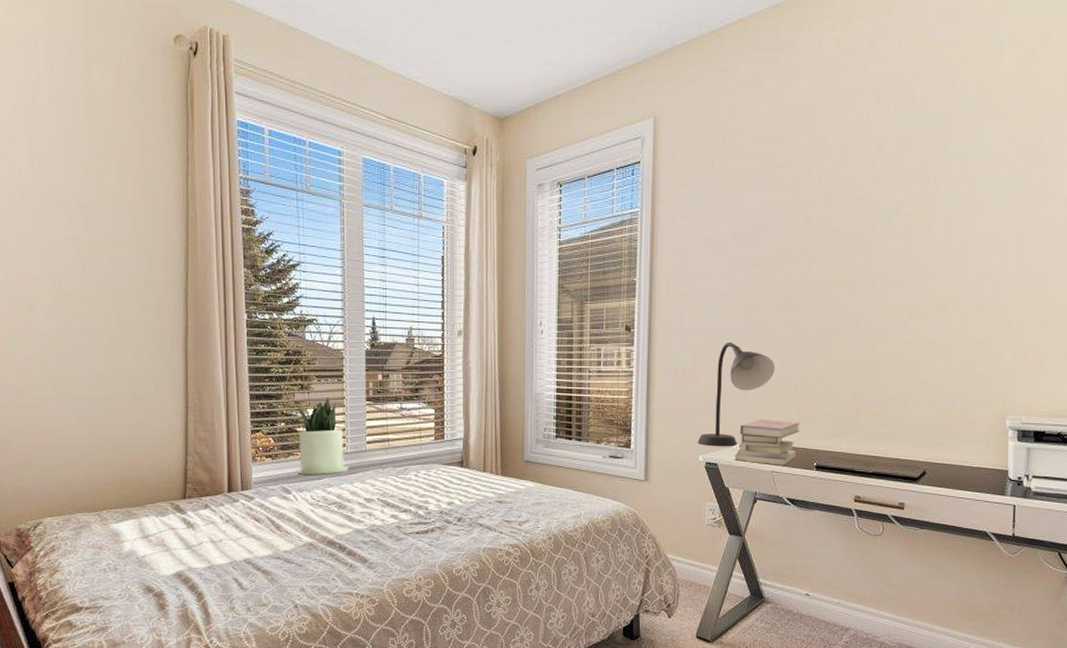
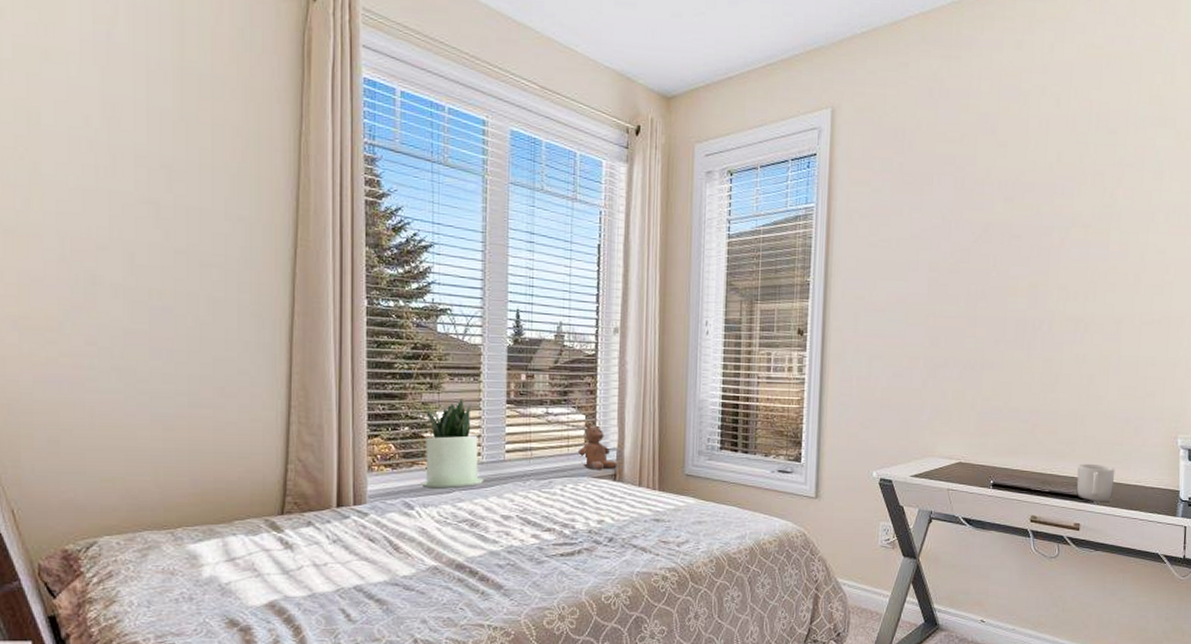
teddy bear: none [428,415,464,459] -> present [577,422,617,472]
desk lamp: present [697,342,775,447] -> none [871,350,953,463]
books: present [735,419,801,466] -> none [910,434,978,483]
mug: none [900,445,941,483] -> present [1076,463,1115,503]

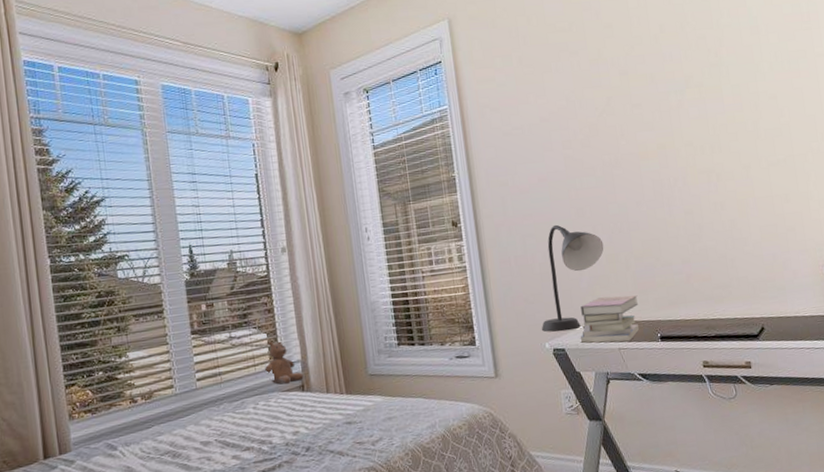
planter: present [421,399,483,489] -> none [115,336,179,428]
desk lamp: none [871,350,953,463] -> present [541,224,604,333]
books: none [910,434,978,483] -> present [581,295,640,344]
mug: present [1076,463,1115,503] -> none [737,302,776,339]

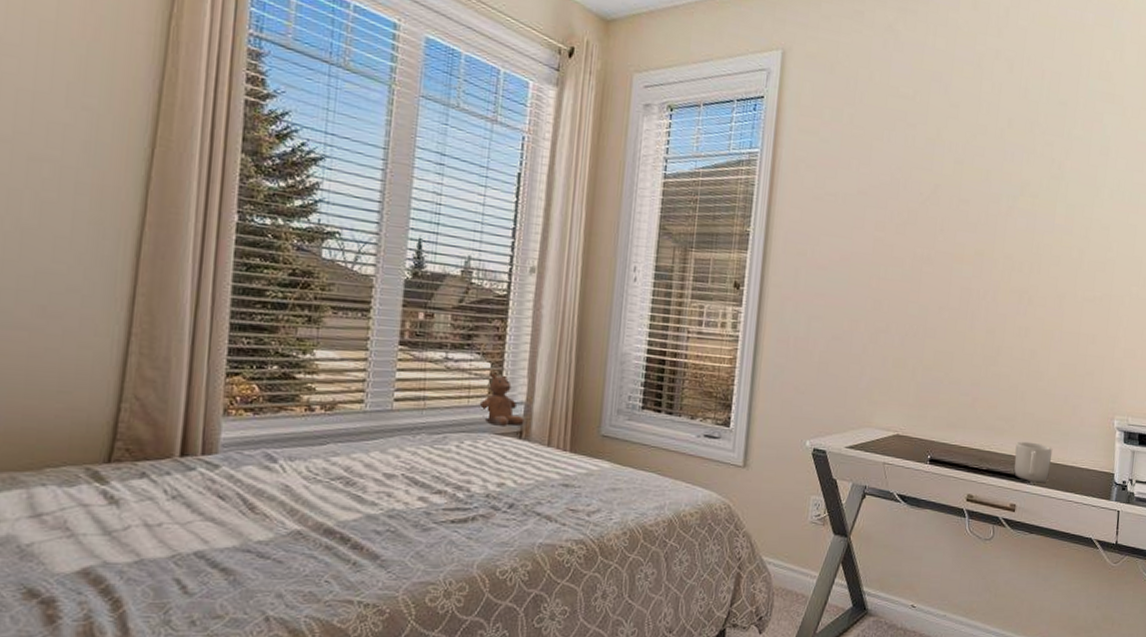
desk lamp: present [541,224,604,333] -> none [805,312,894,433]
books: present [581,295,640,344] -> none [845,403,917,457]
mug: none [737,302,776,339] -> present [1013,441,1053,483]

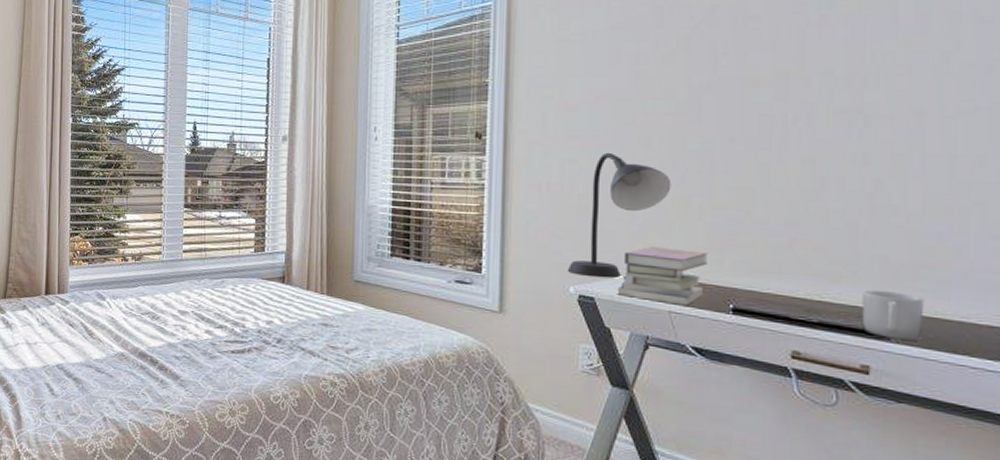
teddy bear: present [478,371,525,428] -> none [248,226,286,274]
desk lamp: none [805,312,894,433] -> present [567,152,671,279]
books: none [845,403,917,457] -> present [618,247,709,306]

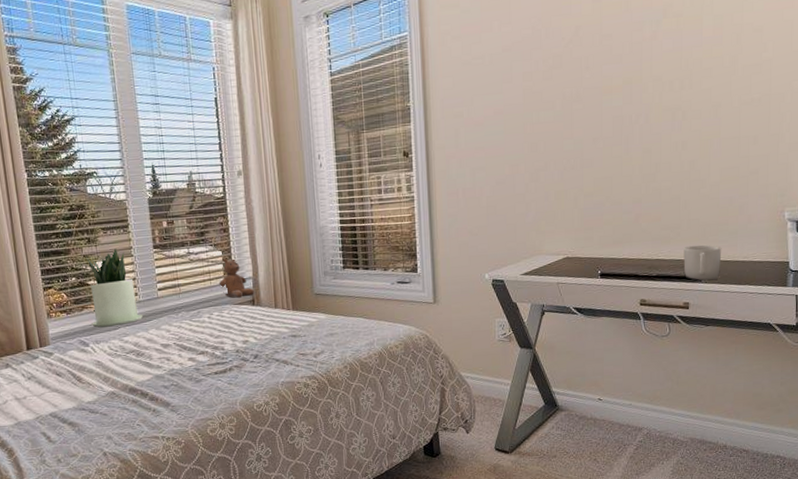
planter: none [111,202,163,284] -> present [86,248,143,328]
teddy bear: none [248,226,286,274] -> present [218,257,255,299]
desk lamp: present [567,152,671,279] -> none [482,158,554,264]
books: present [618,247,709,306] -> none [521,232,583,277]

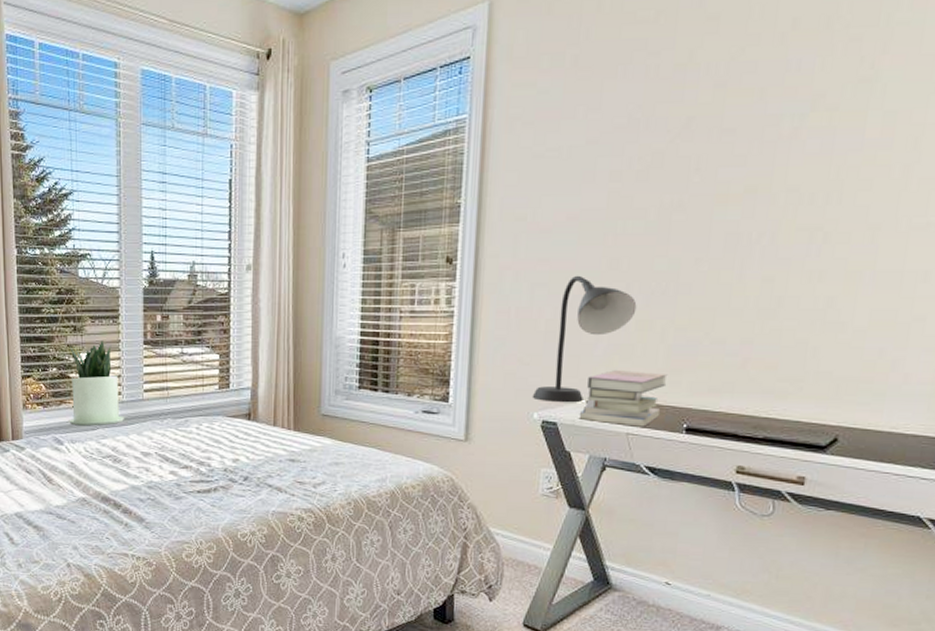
teddy bear: present [218,257,255,299] -> none [212,361,252,411]
desk lamp: none [482,158,554,264] -> present [532,275,637,403]
books: none [521,232,583,277] -> present [580,370,668,427]
mug: present [683,245,722,281] -> none [802,405,861,453]

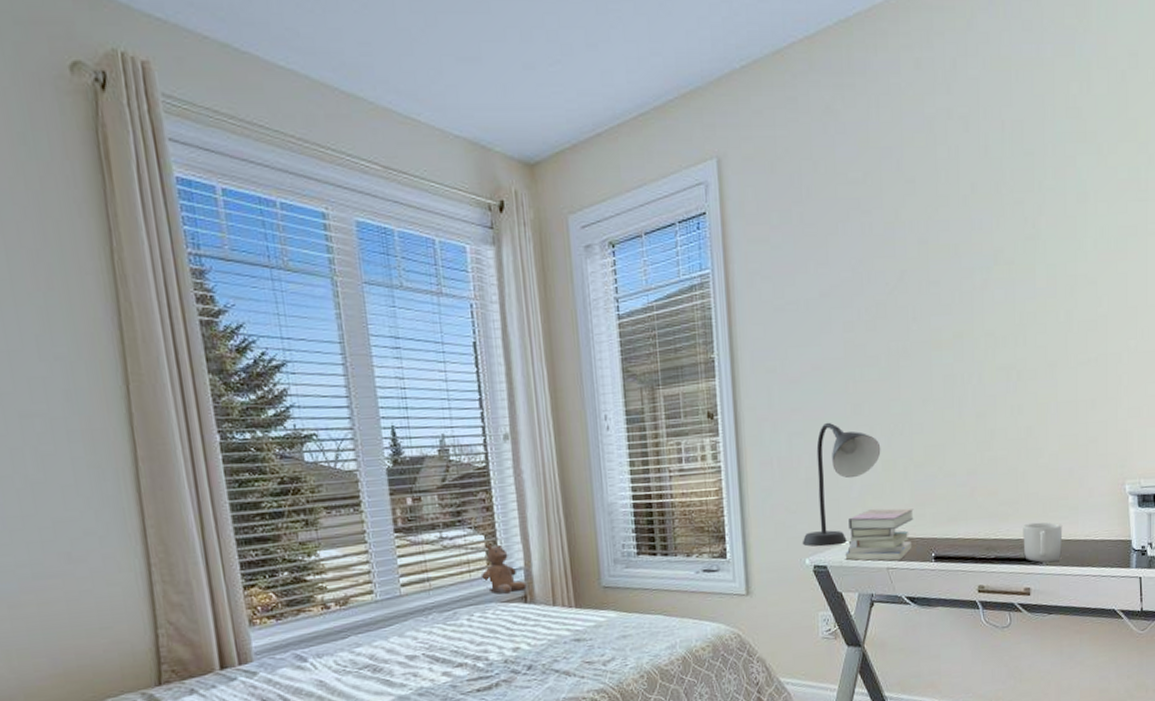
planter: present [69,340,124,427] -> none [303,533,380,637]
teddy bear: none [212,361,252,411] -> present [480,542,527,595]
mug: none [802,405,861,453] -> present [1023,522,1063,563]

